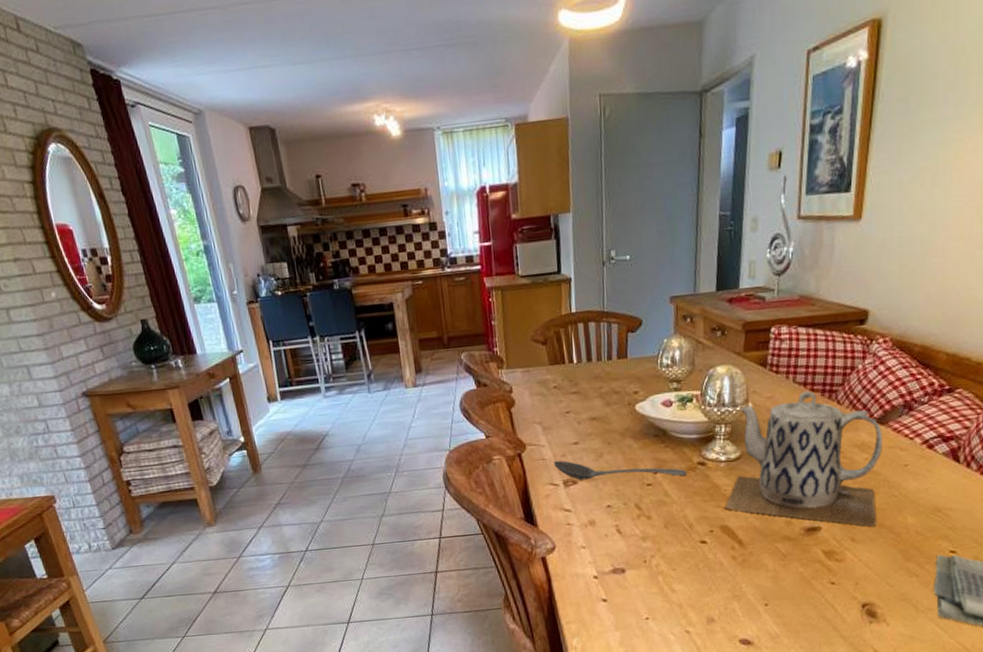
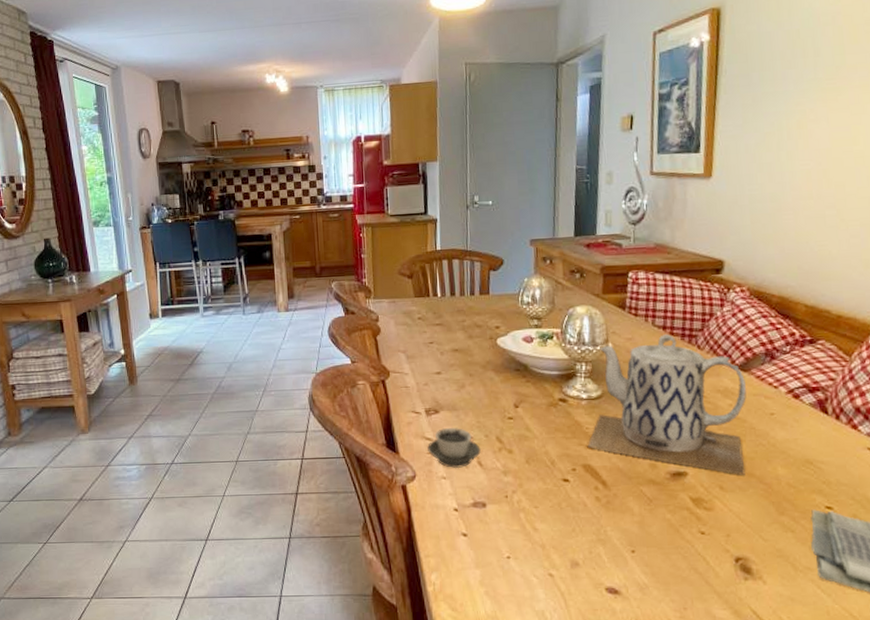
stirrer: present [554,460,687,480] -> none [417,389,548,411]
cup: none [566,496,620,537] -> present [427,427,481,468]

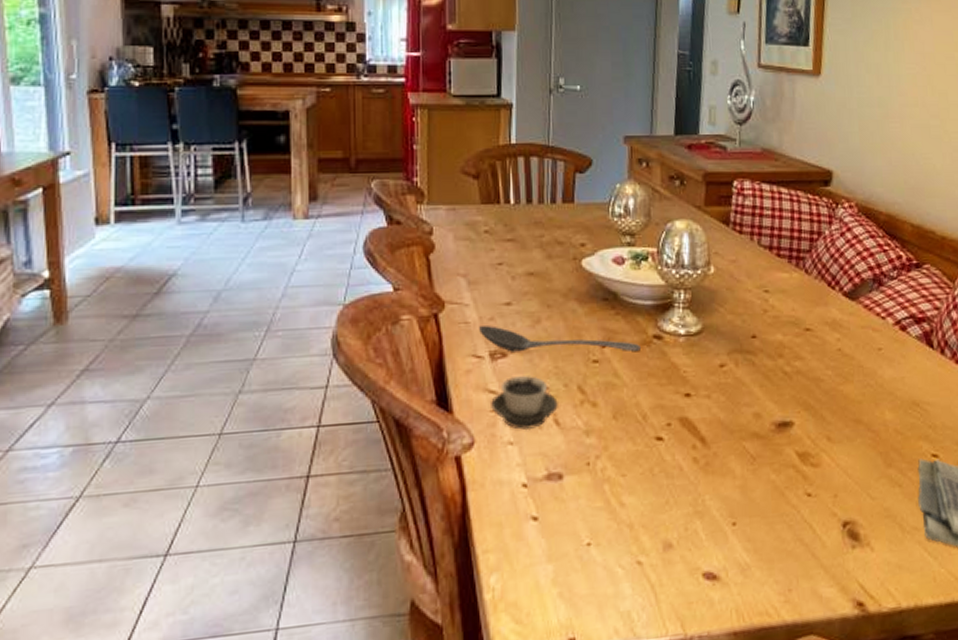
stirrer: none [417,389,548,411] -> present [479,325,641,352]
teapot: present [587,334,747,475] -> none [684,256,855,423]

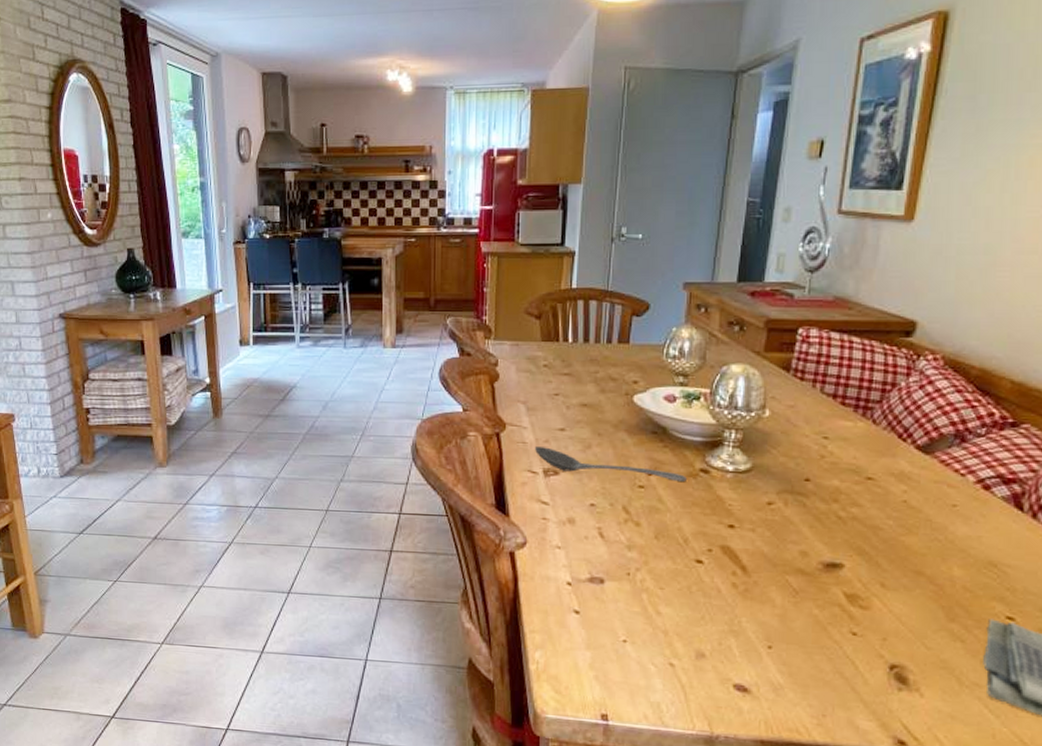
cup: present [491,374,558,430] -> none [543,491,603,538]

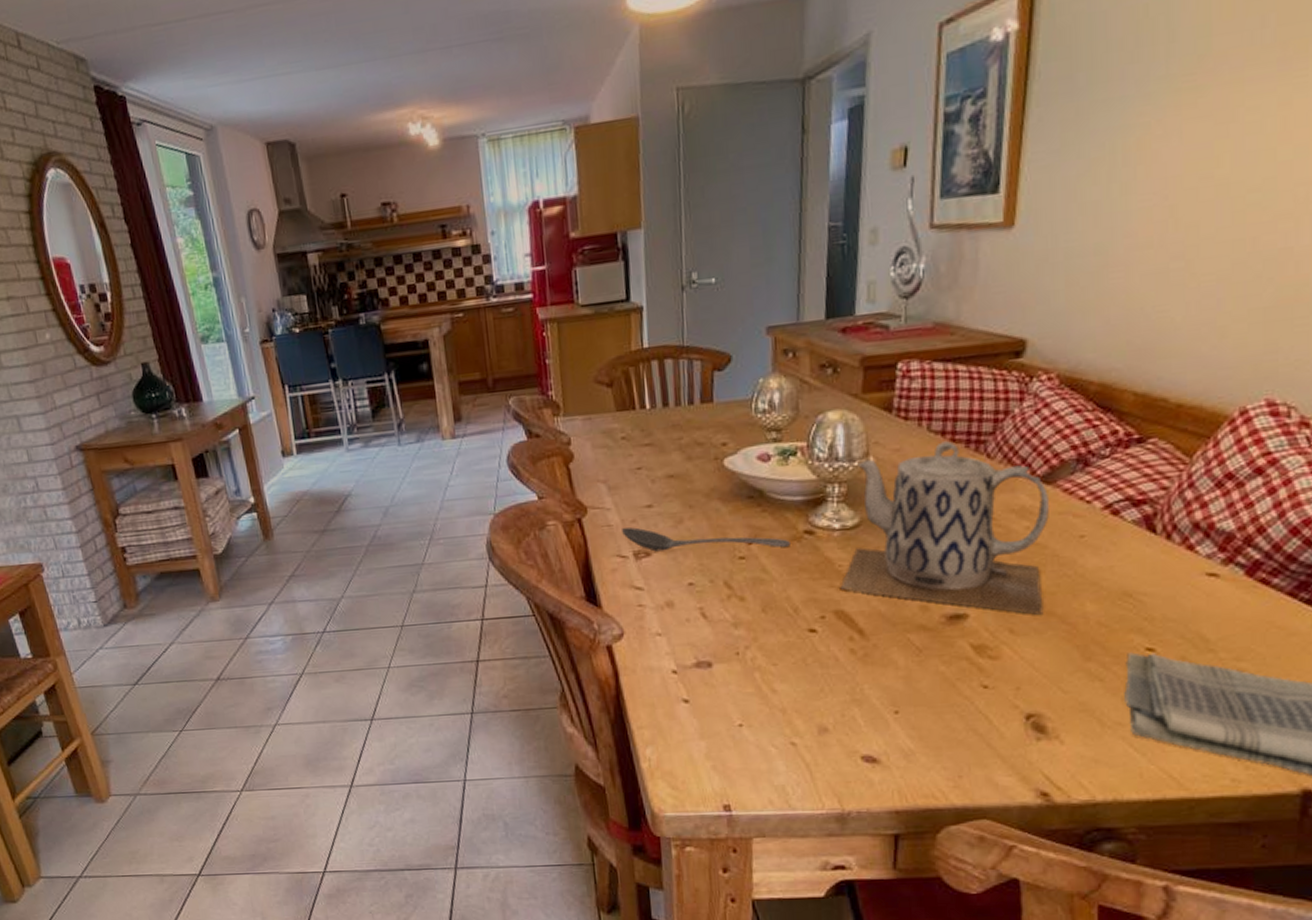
teapot: none [728,404,926,573] -> present [840,441,1049,615]

